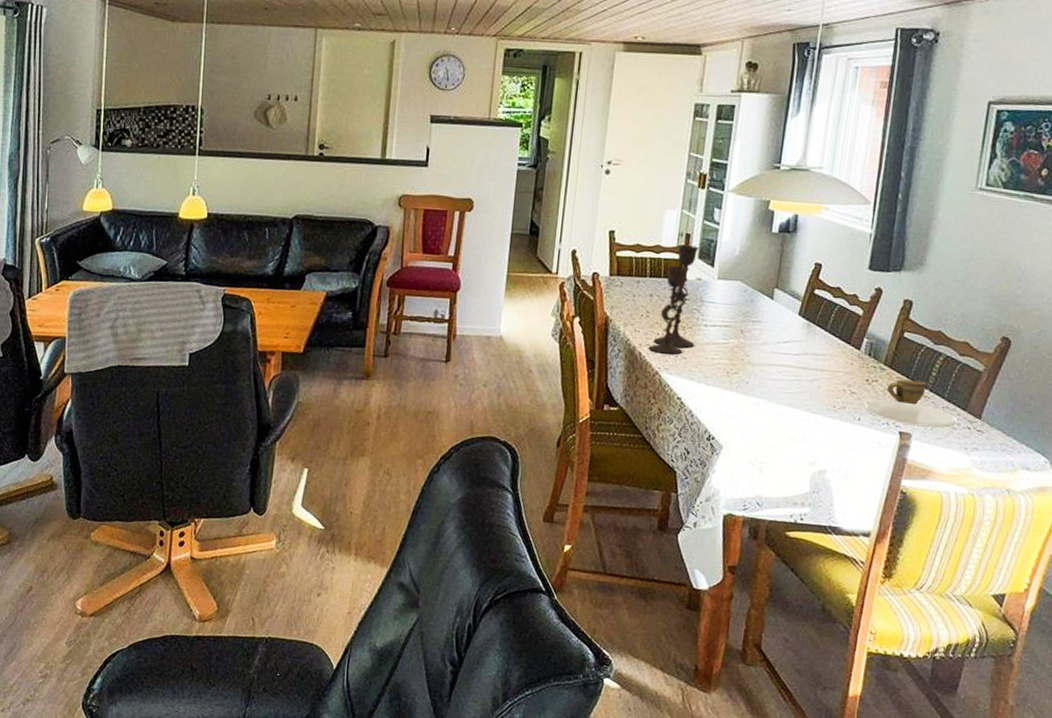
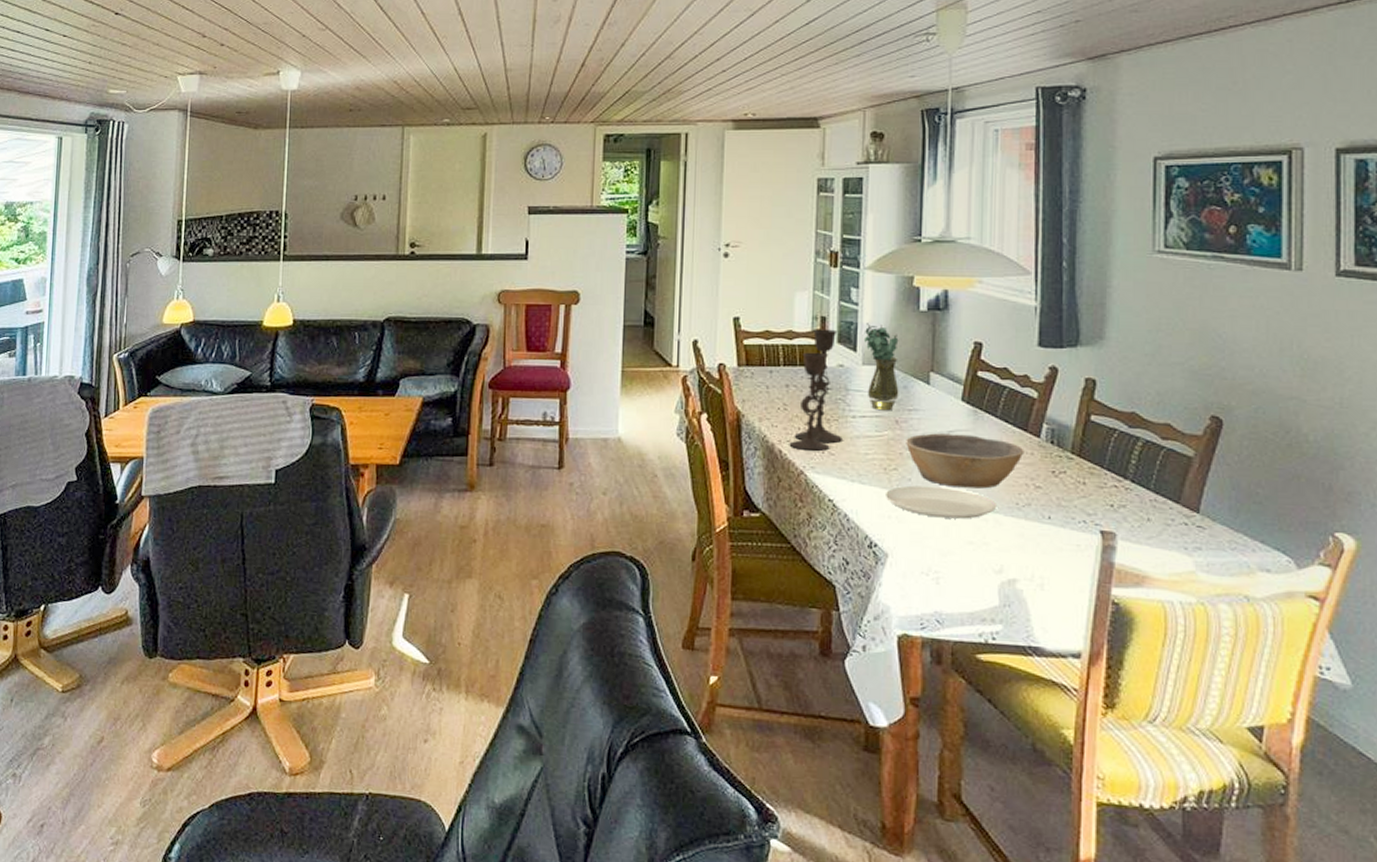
vase: none [719,241,751,322] -> present [863,323,899,411]
plate: none [725,388,818,418] -> present [884,485,998,519]
bowl: none [747,342,846,393] -> present [906,433,1024,489]
plate: present [866,400,958,428] -> none [1056,494,1171,525]
cup: present [887,379,927,405] -> none [1079,469,1127,499]

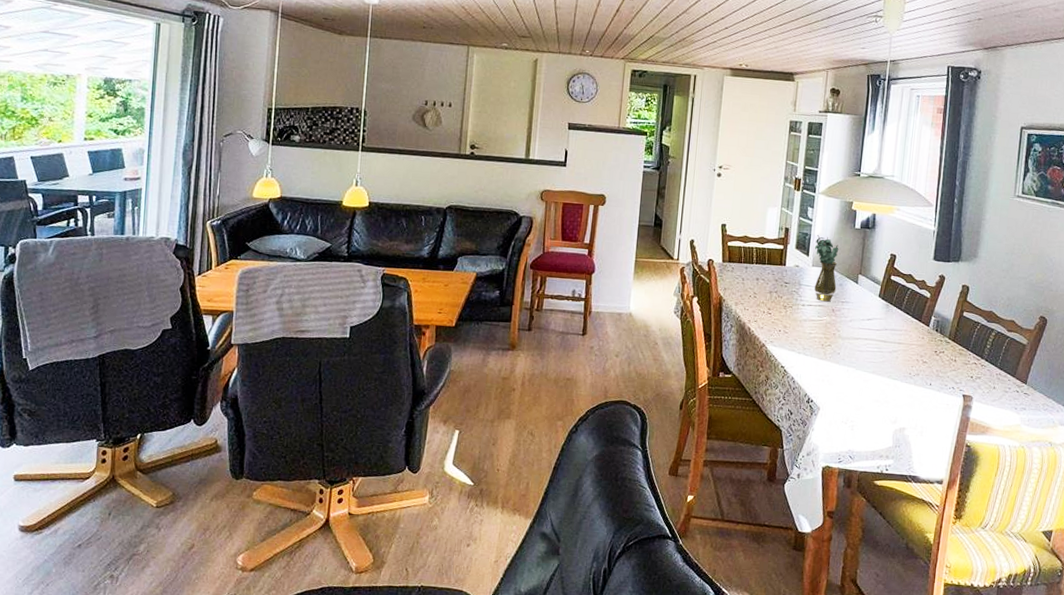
candlestick: present [789,329,843,451] -> none [756,237,796,330]
plate: present [884,485,998,519] -> none [820,358,897,384]
bowl: present [906,433,1024,489] -> none [838,320,918,362]

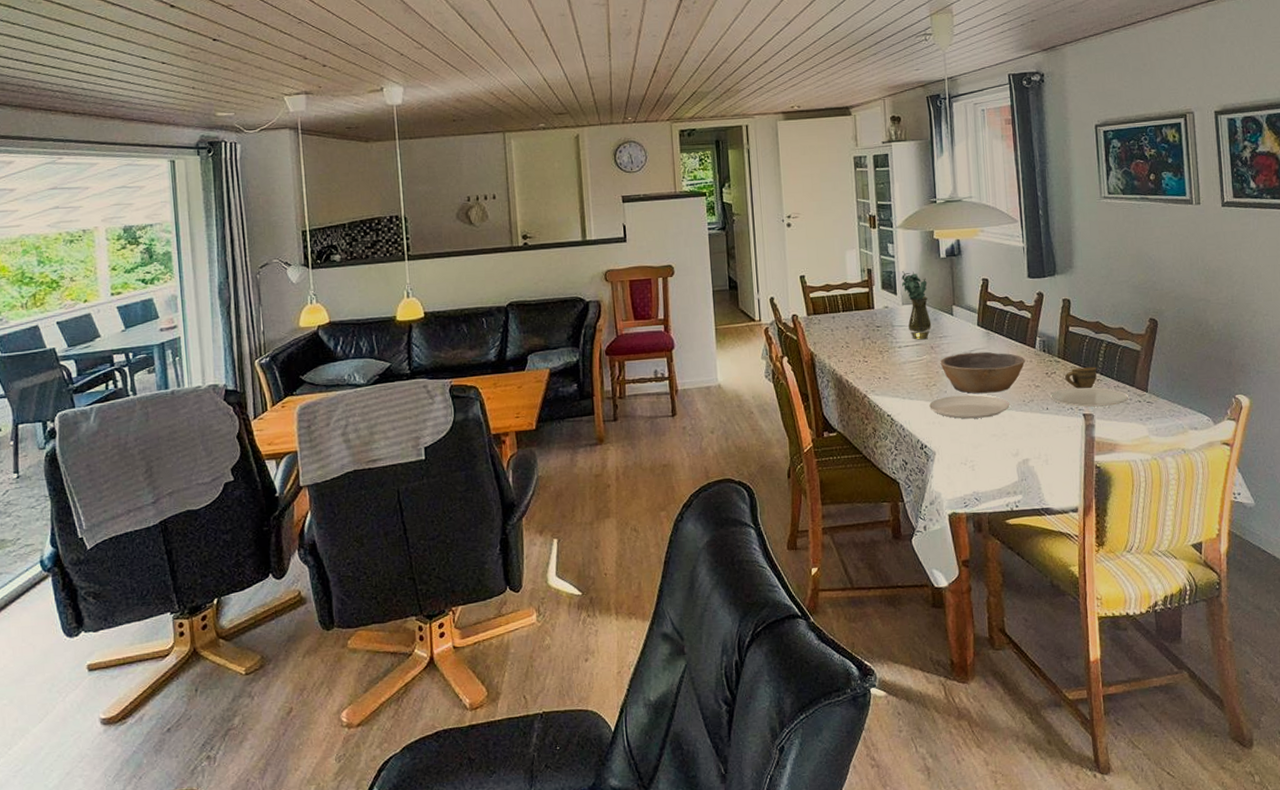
plate: none [820,358,897,384] -> present [928,394,1010,419]
bowl: none [838,320,918,362] -> present [940,351,1026,394]
plate: none [935,368,1009,392] -> present [1050,387,1129,407]
cup: none [952,351,983,373] -> present [1065,367,1097,389]

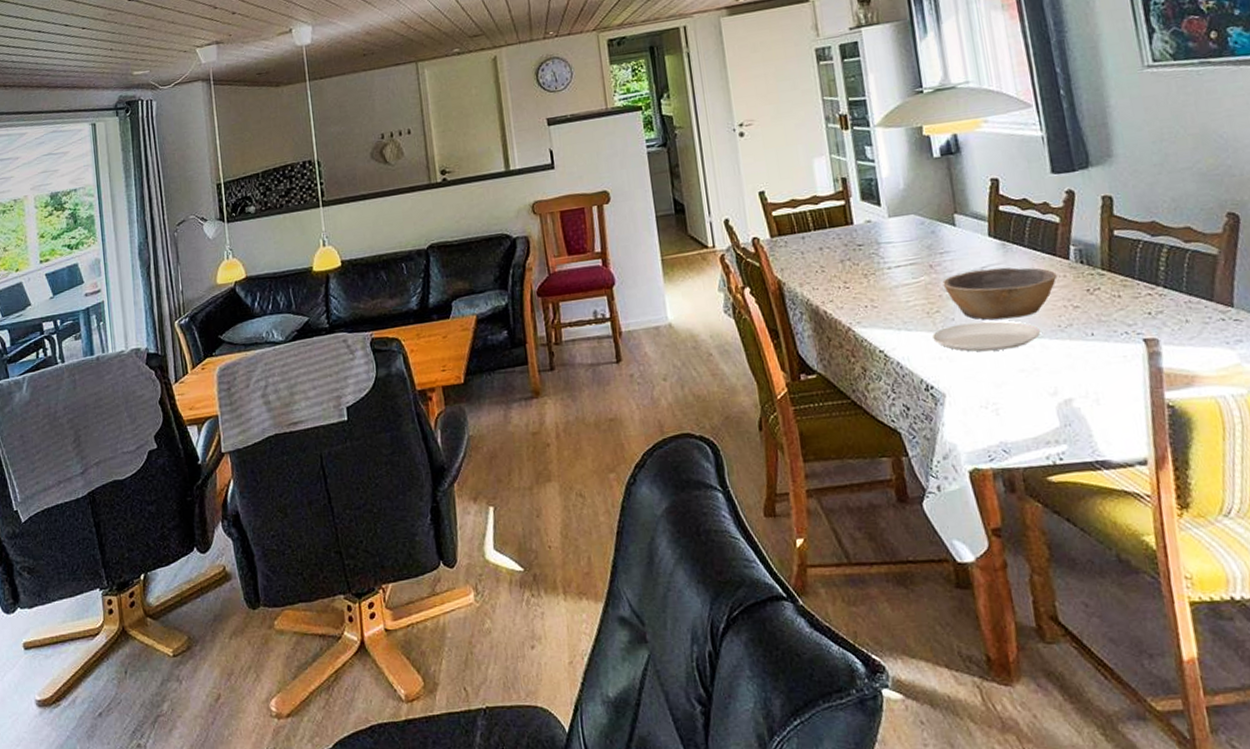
vase: present [901,271,932,340] -> none [885,177,929,258]
plate: present [1050,387,1129,407] -> none [1095,304,1208,330]
cup: present [1065,367,1097,389] -> none [1113,278,1159,308]

